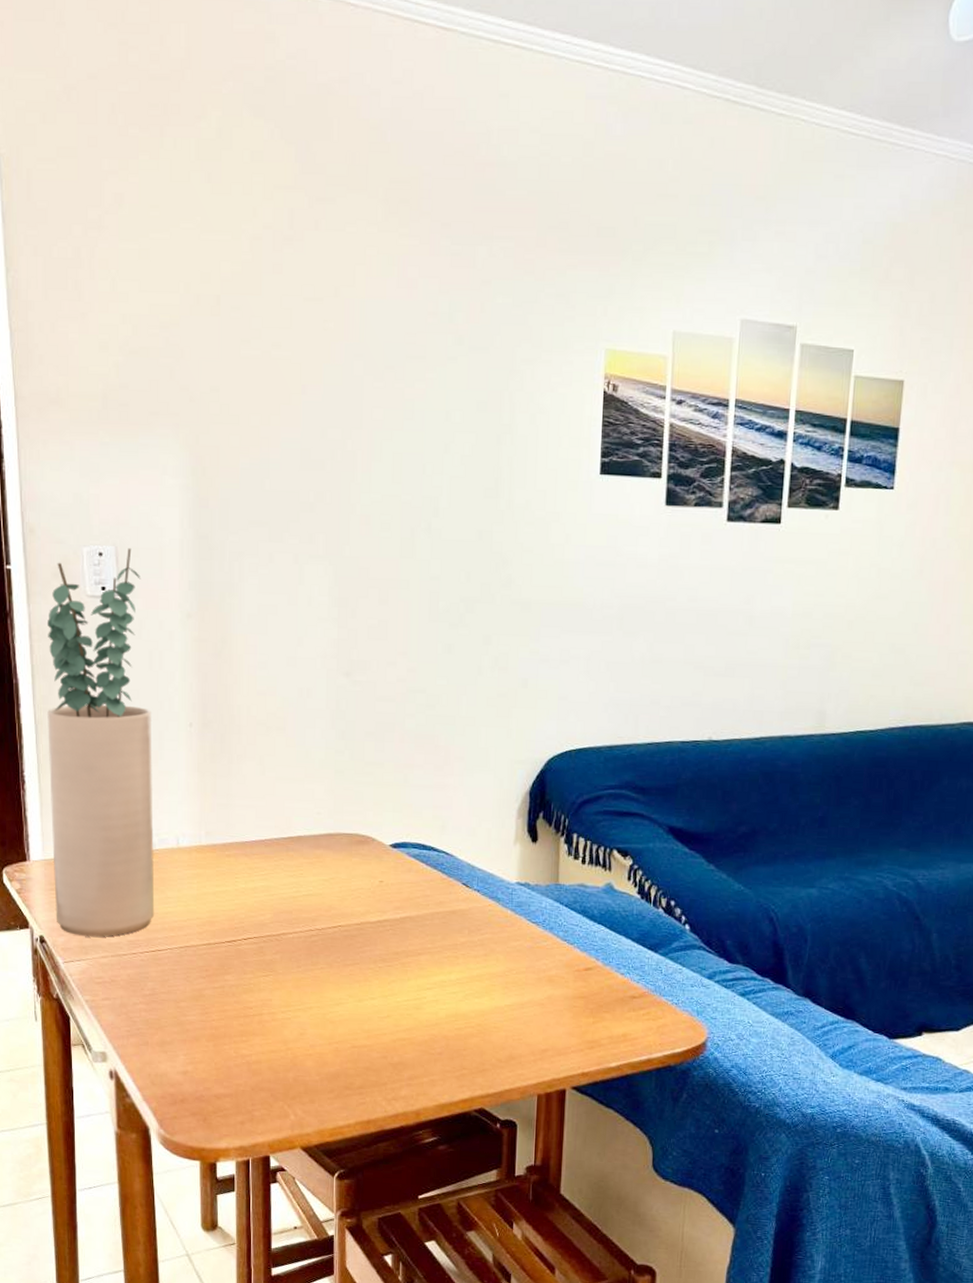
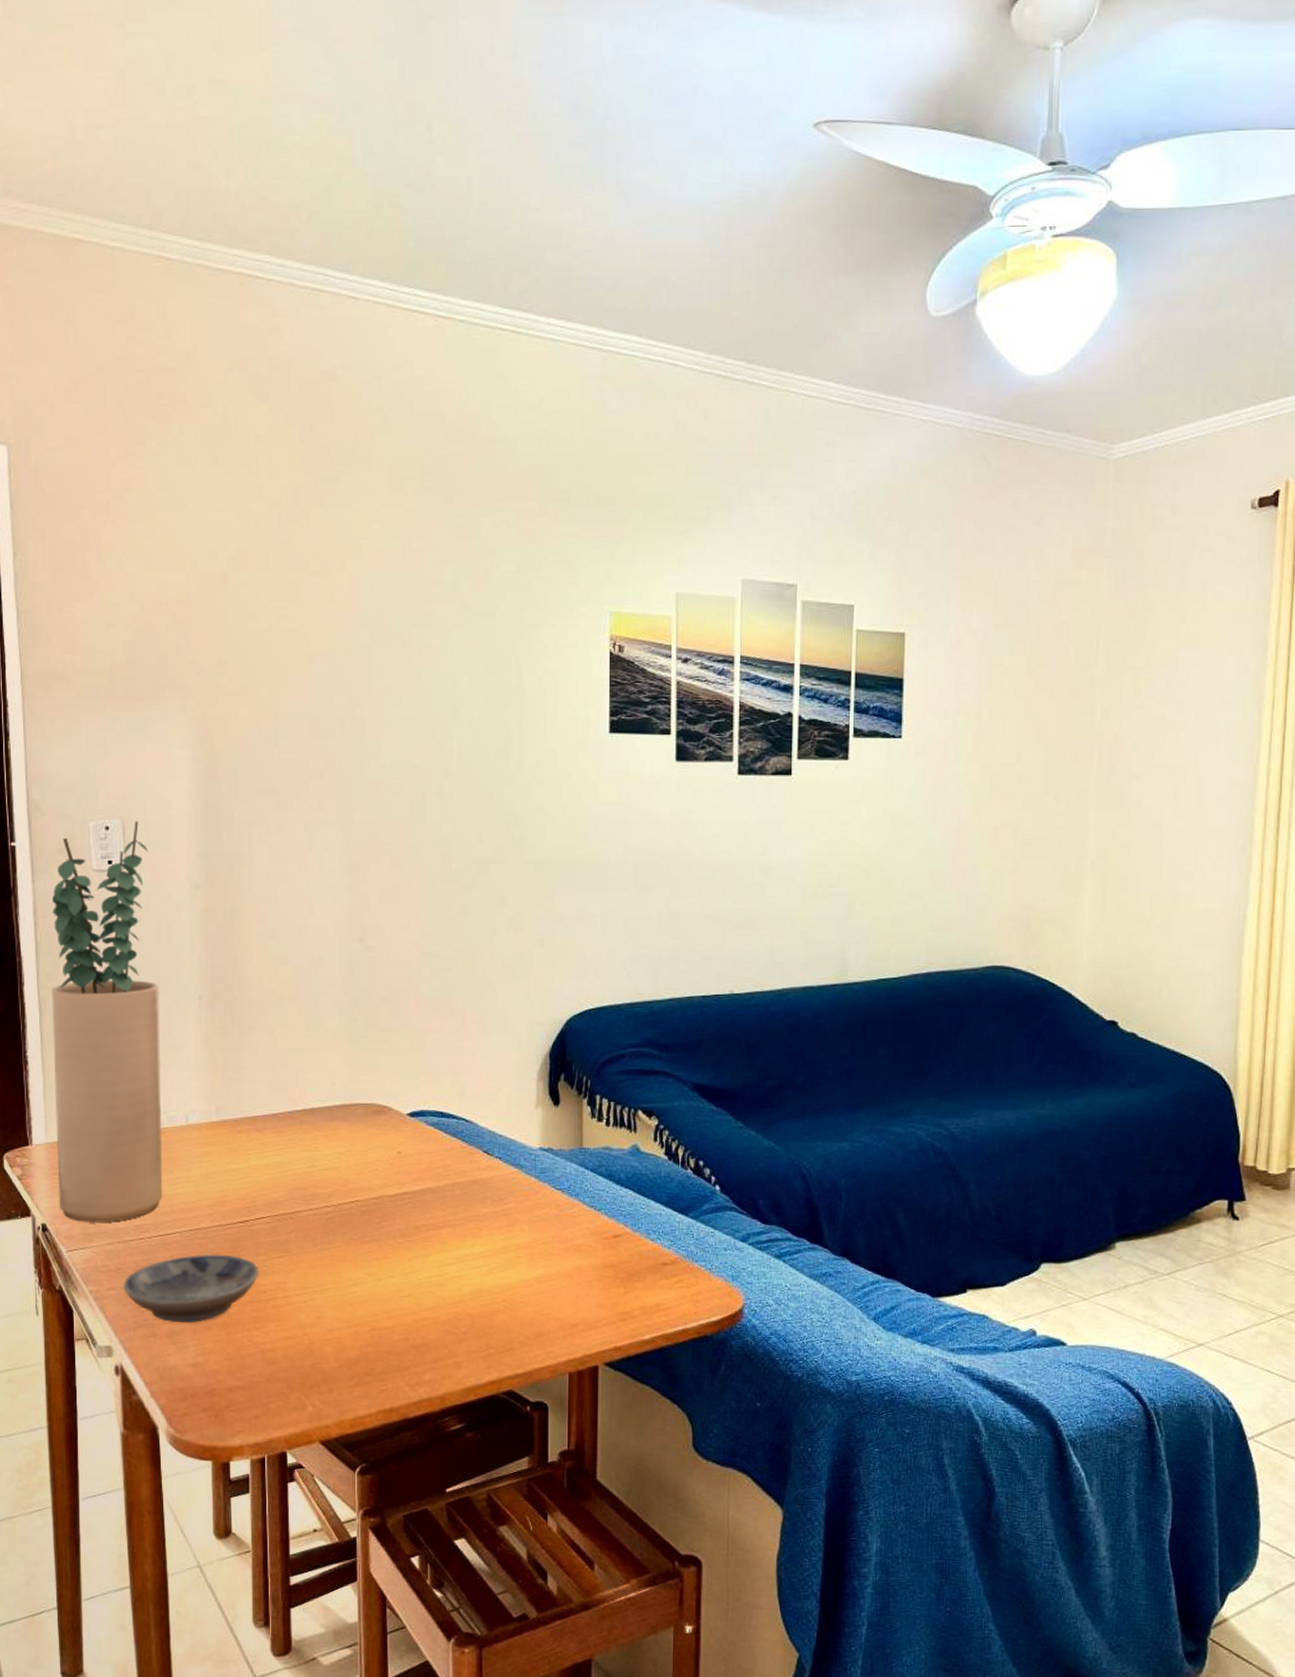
bowl: none [116,970,246,1034] -> present [122,1254,259,1323]

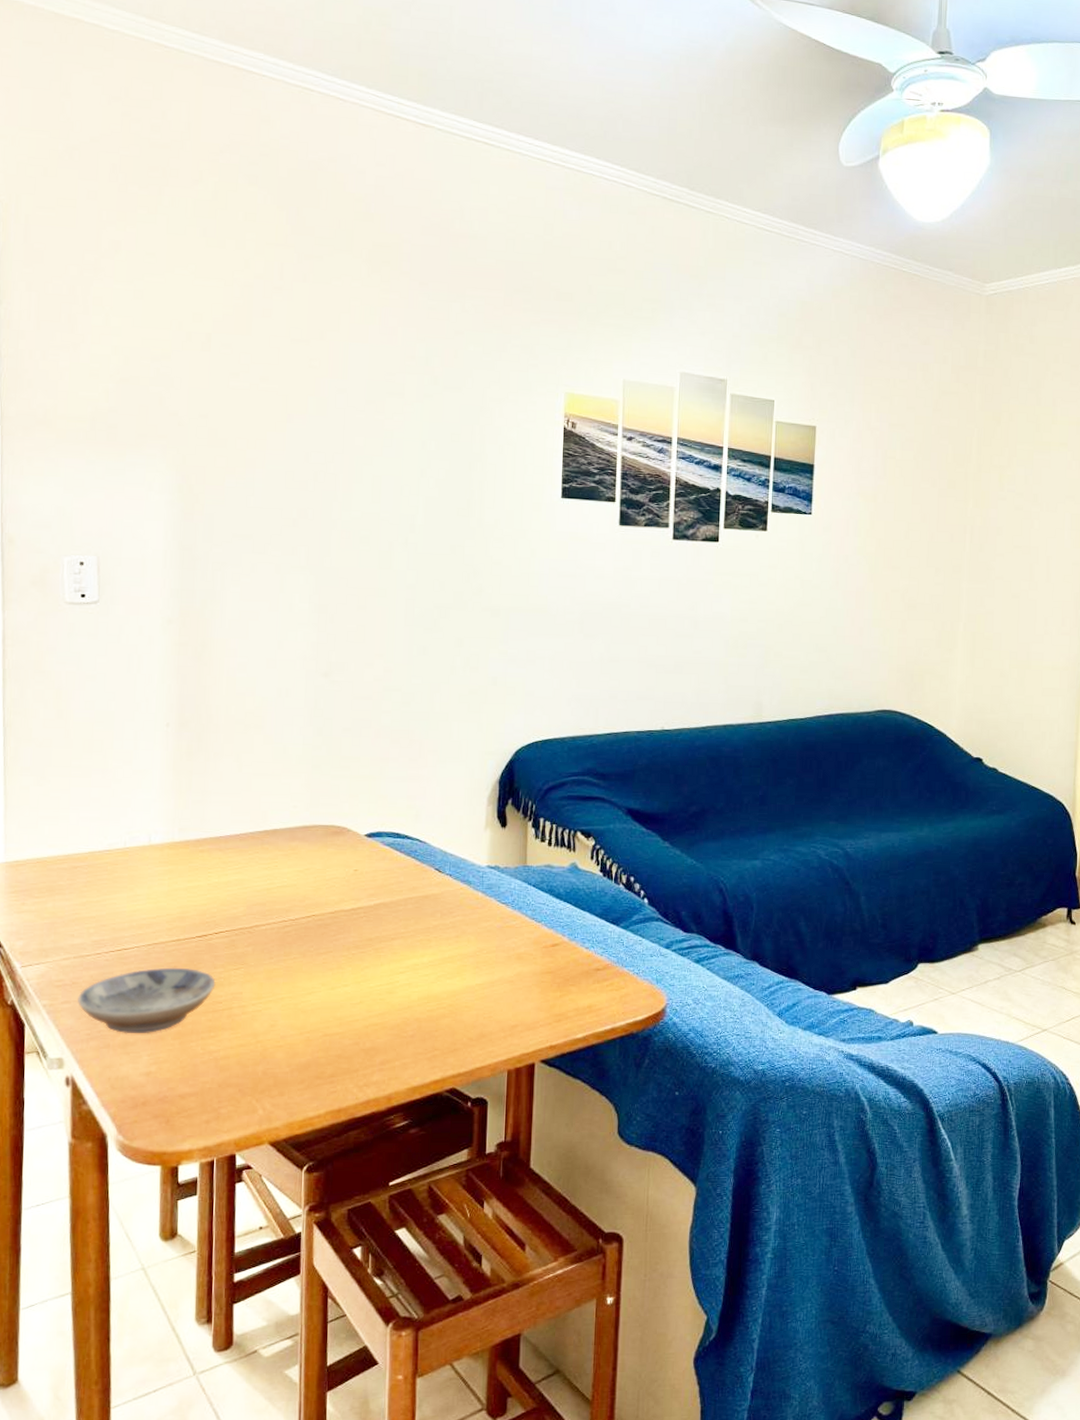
vase: present [52,821,163,1222] -> none [15,558,127,938]

